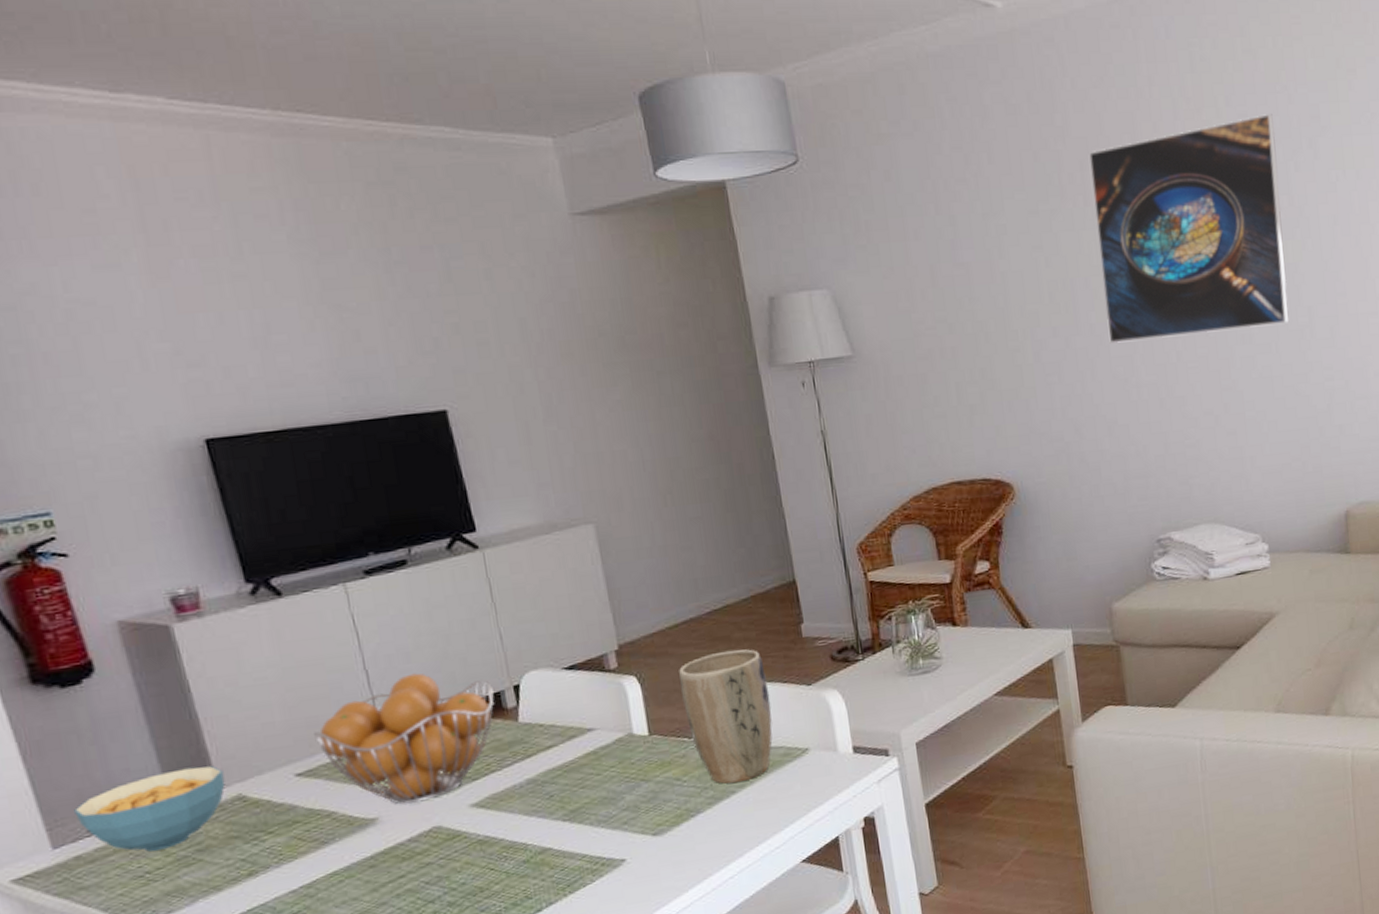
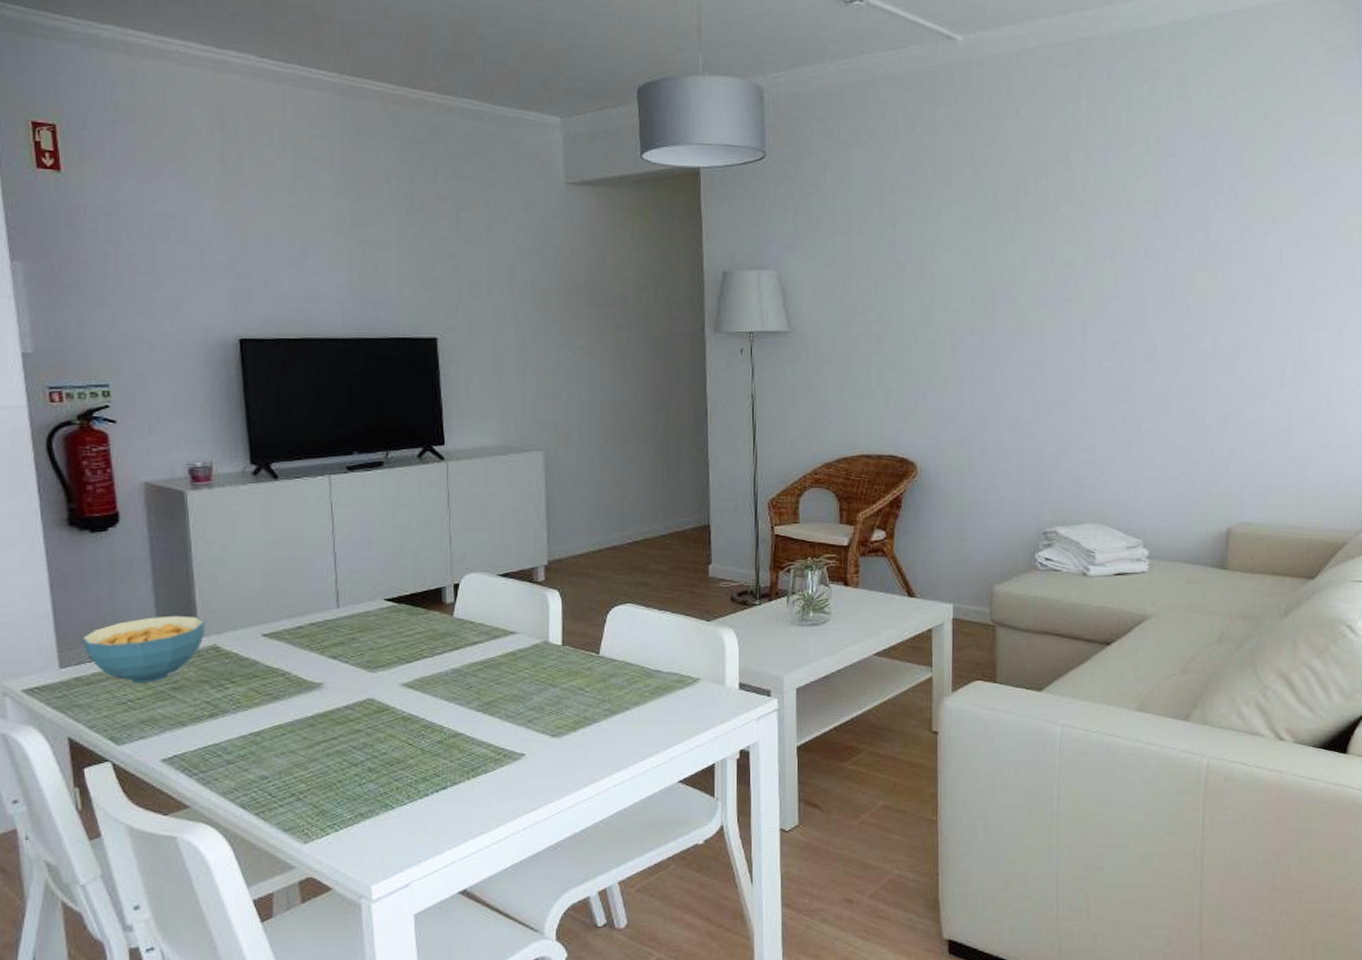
fruit basket: present [312,673,495,805] -> none [282,561,436,676]
plant pot: present [678,649,773,784] -> none [595,579,673,701]
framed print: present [1089,114,1289,345] -> none [1021,155,1200,348]

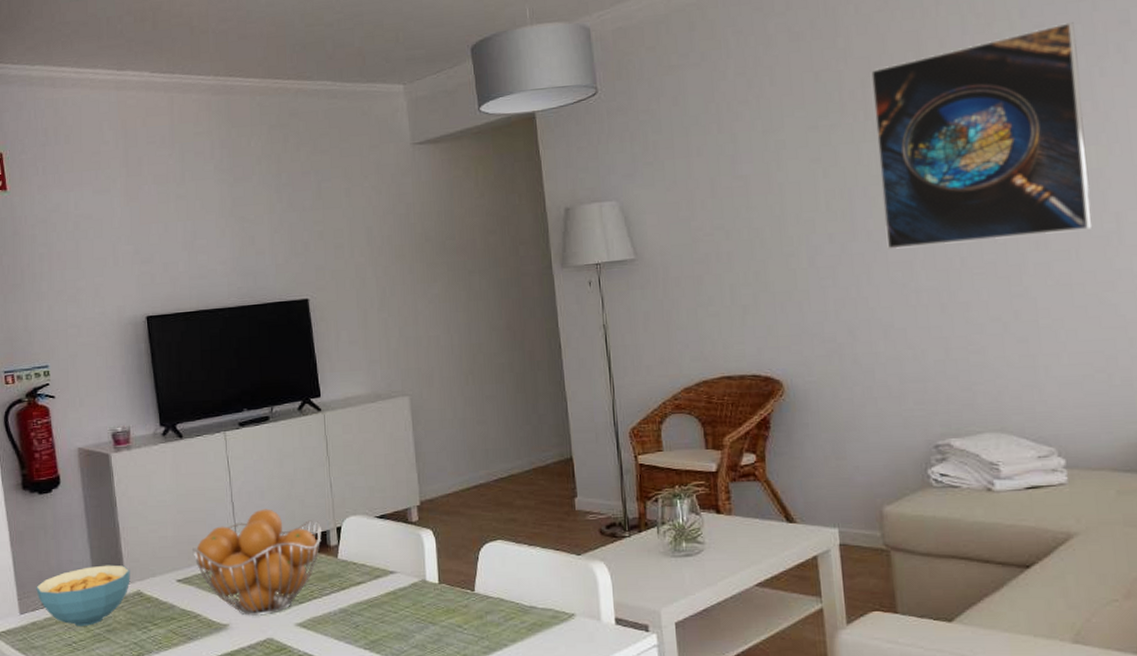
fruit basket: none [282,561,436,676] -> present [191,508,322,617]
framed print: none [1021,155,1200,348] -> present [871,22,1093,251]

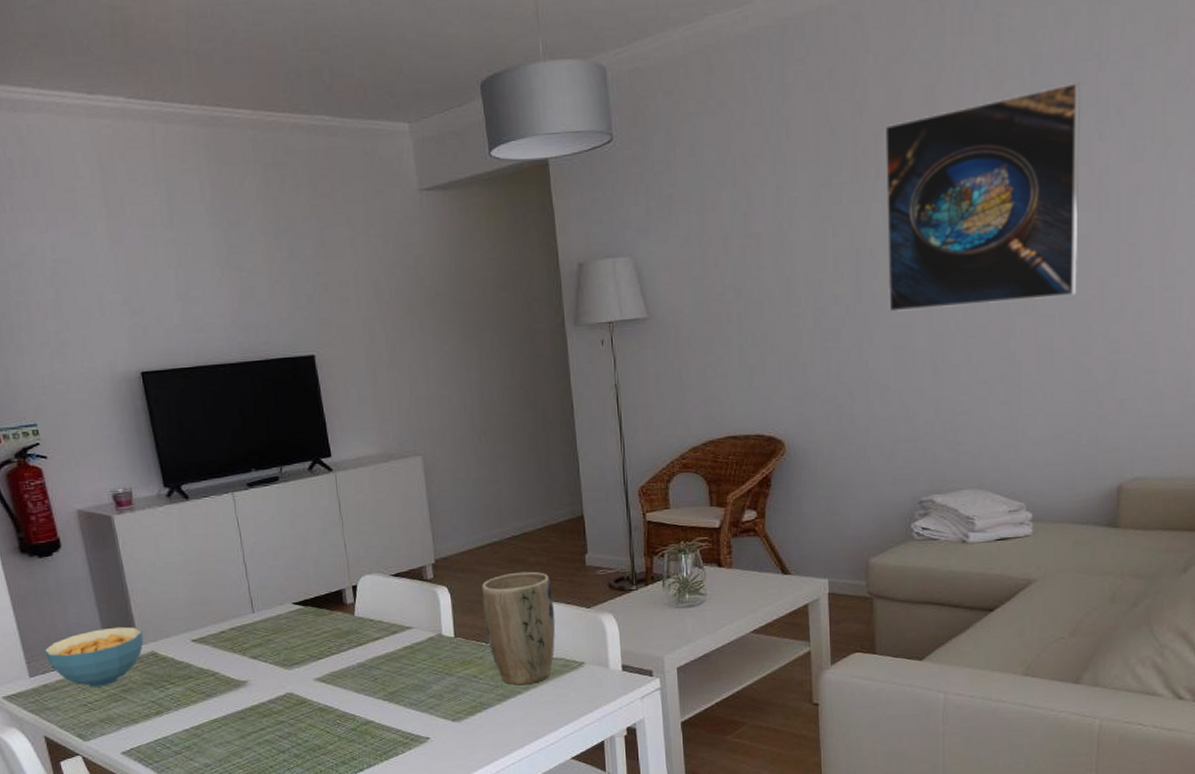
fruit basket: present [191,508,322,617] -> none [205,569,338,673]
plant pot: none [467,515,544,637] -> present [481,571,556,685]

